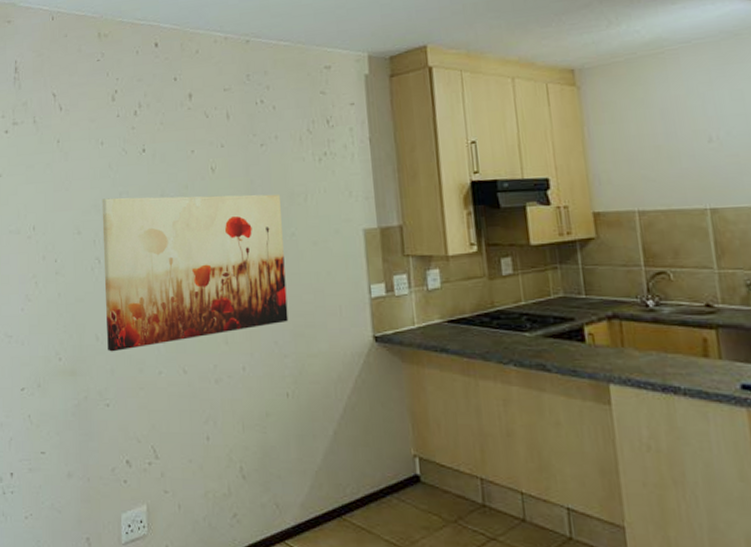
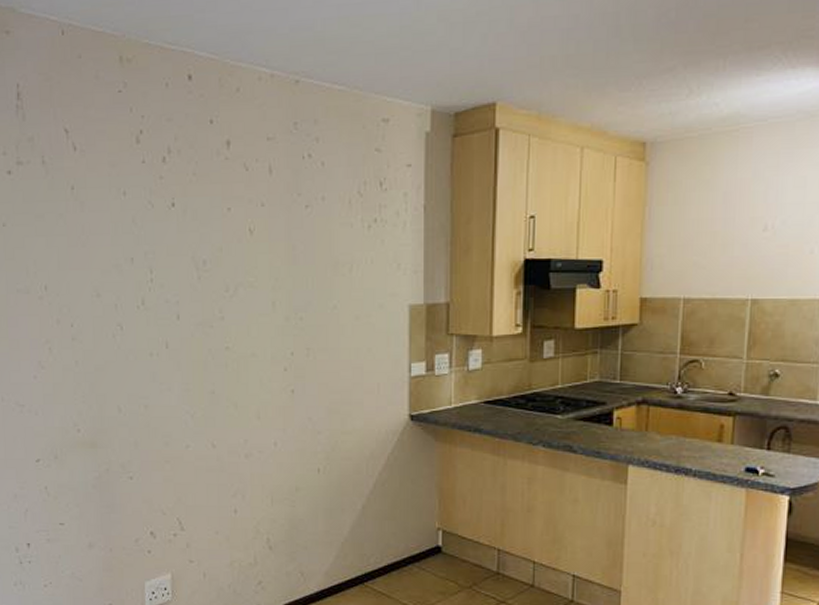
wall art: present [101,194,289,352] -> none [124,257,325,424]

